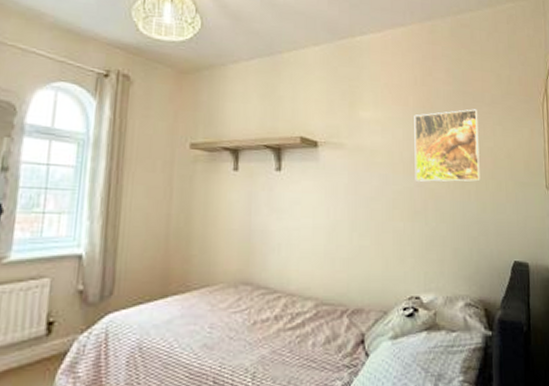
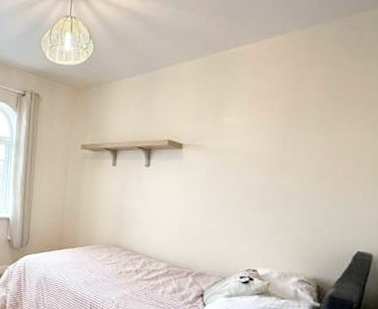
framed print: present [414,109,480,182] -> none [269,113,349,181]

